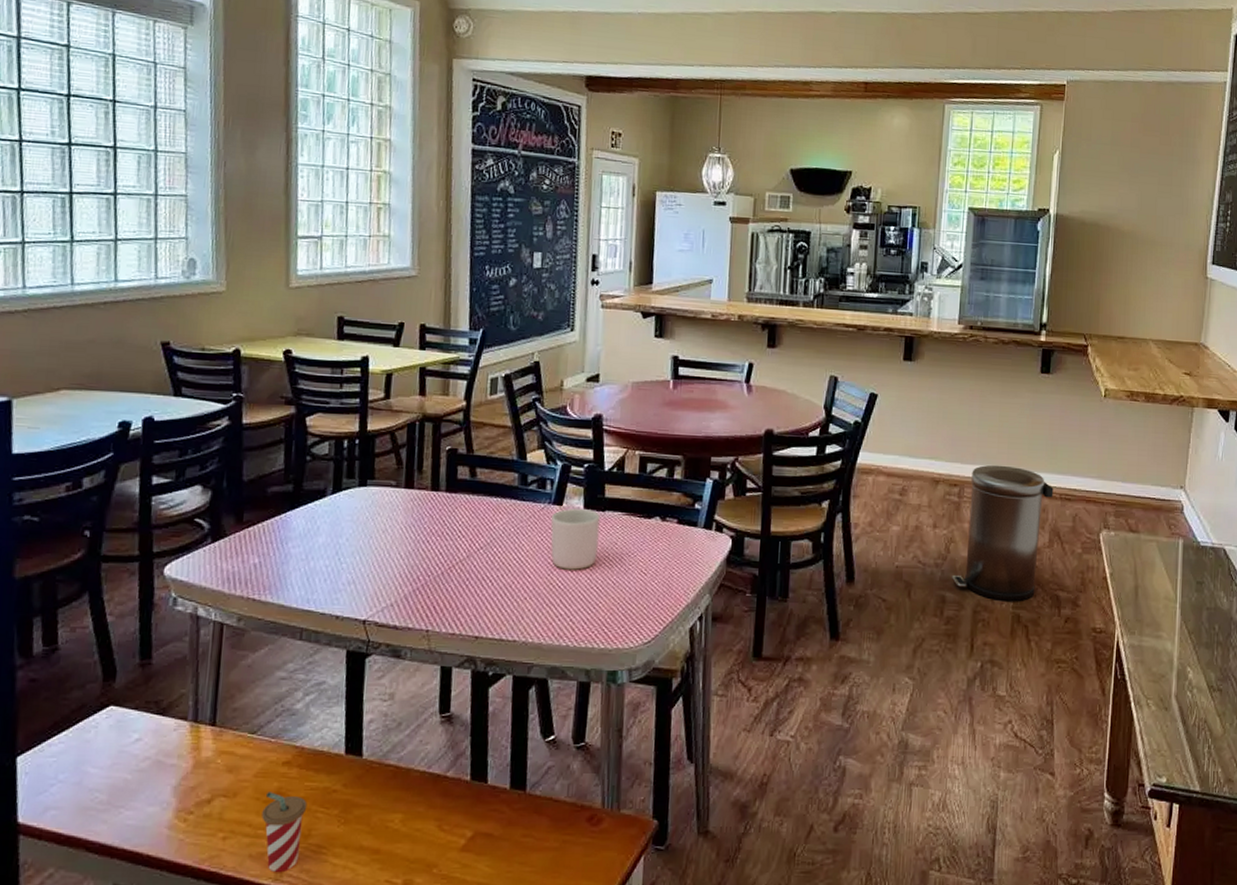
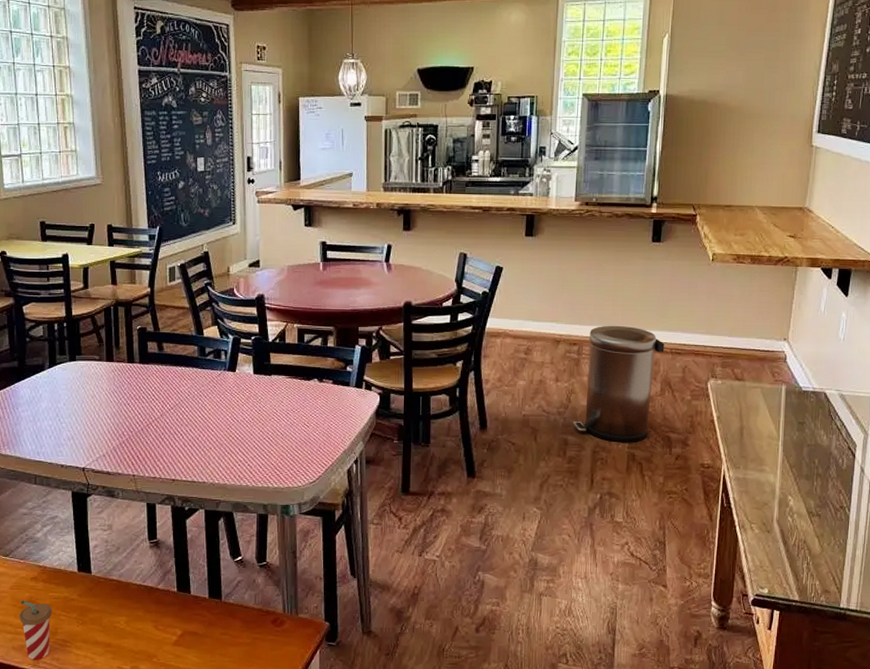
mug: present [550,508,600,570] -> none [226,373,267,424]

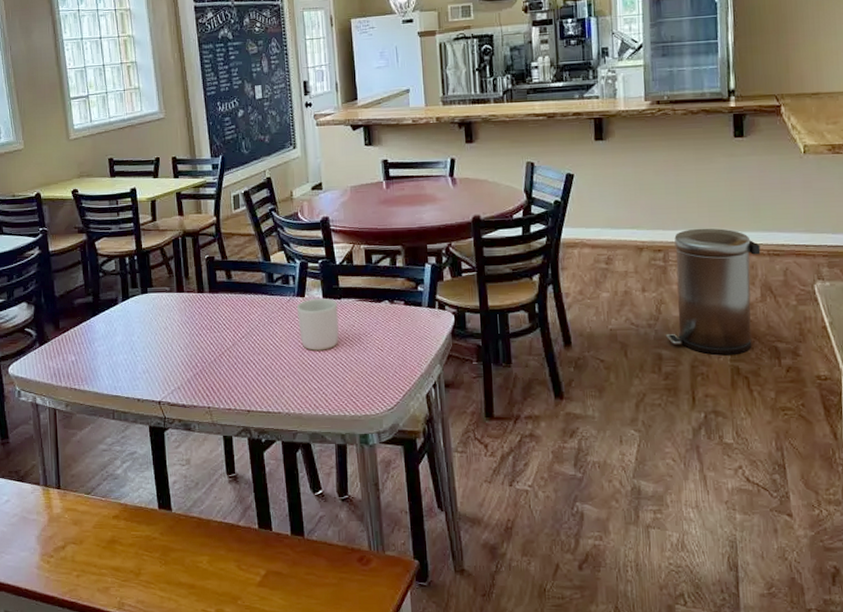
beverage cup: present [19,600,53,660] -> none [103,539,135,602]
mug: none [226,373,267,424] -> present [296,298,339,351]

